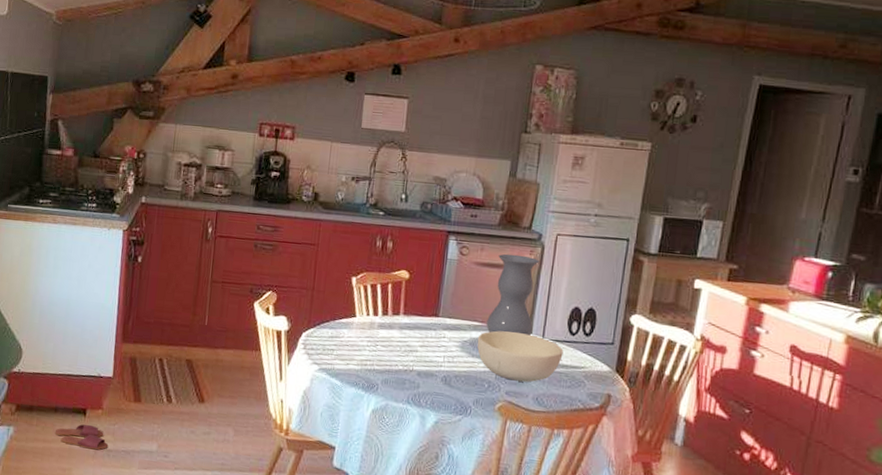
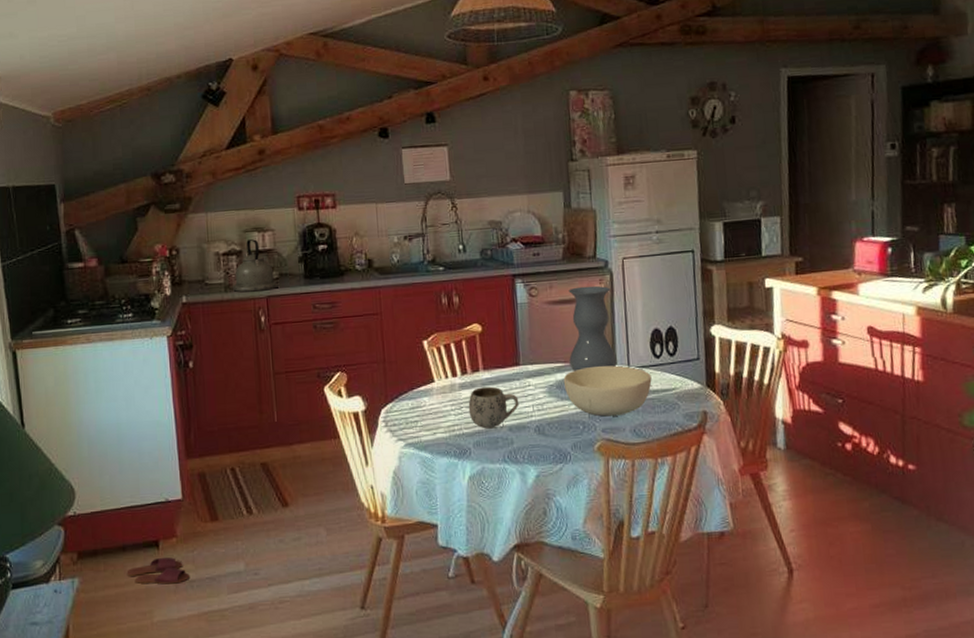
kettle: none [188,156,229,206] -> present [233,239,278,293]
mug: none [382,330,432,370] -> present [468,386,519,429]

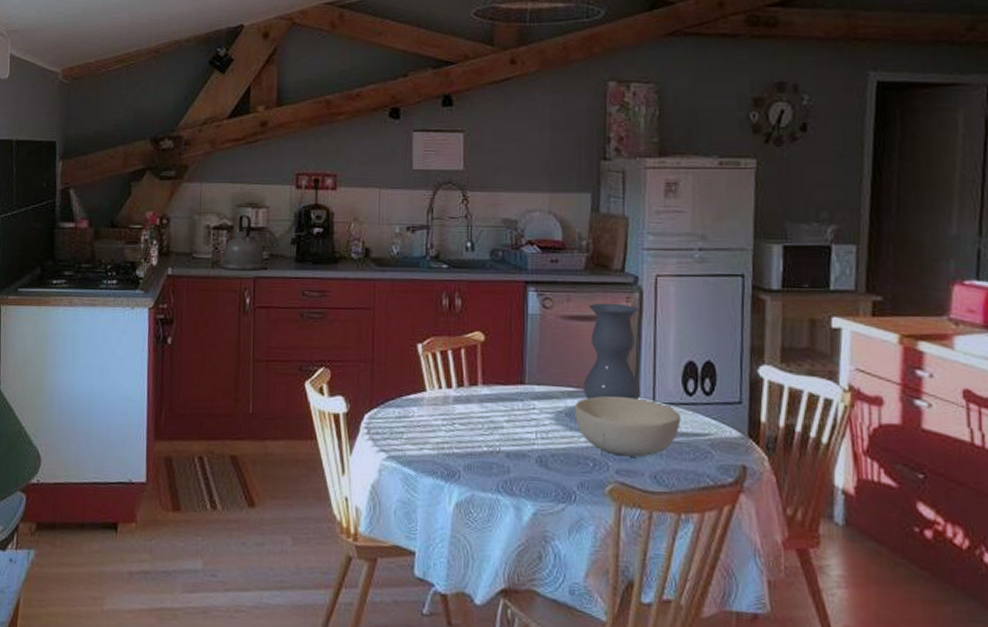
slippers: present [128,556,190,585] -> none [83,541,146,573]
mug: present [468,386,519,429] -> none [462,403,520,452]

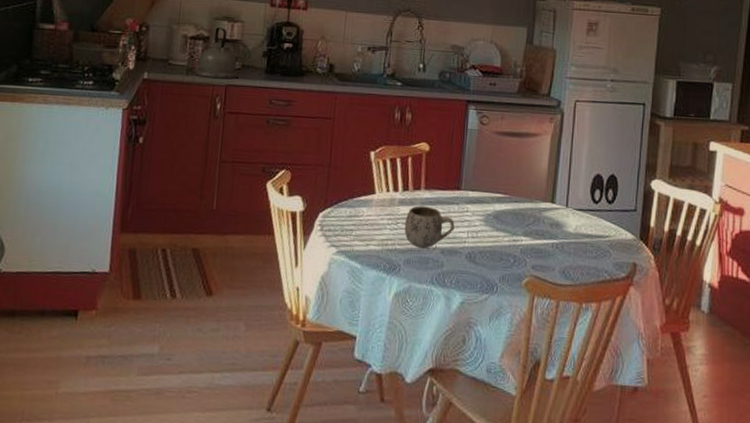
mug: none [462,403,520,452] -> present [404,205,455,249]
bowl: present [574,395,681,457] -> none [501,202,588,255]
vase: present [583,303,640,400] -> none [509,122,560,206]

